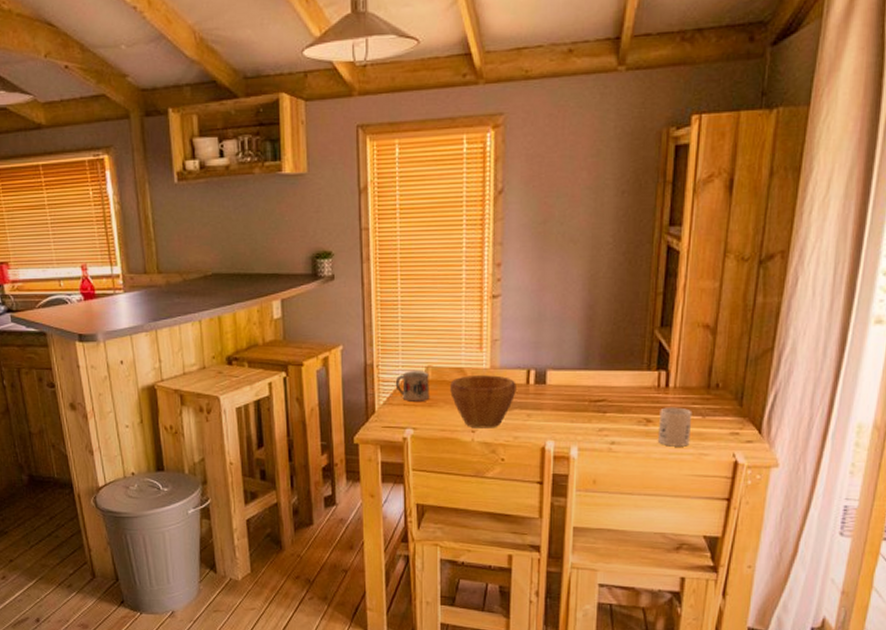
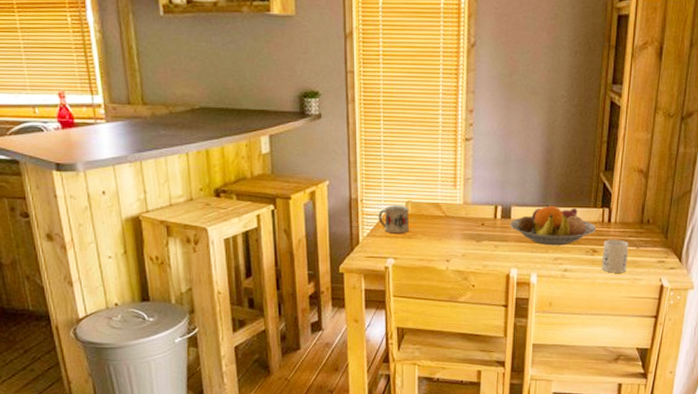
bowl: present [450,375,516,429] -> none [428,210,486,258]
fruit bowl: none [545,367,651,415] -> present [510,204,597,246]

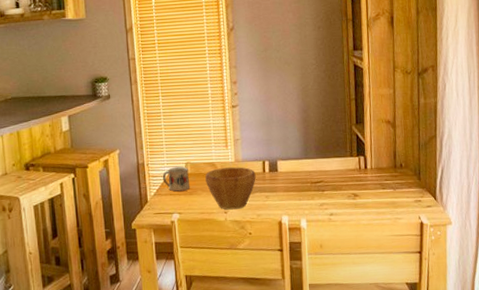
bowl: none [428,210,486,258] -> present [205,167,256,210]
fruit bowl: present [510,204,597,246] -> none [277,156,355,193]
mug: present [602,239,629,273] -> none [363,183,387,214]

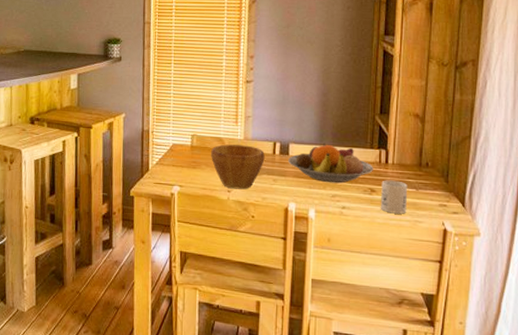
mug: present [162,166,190,192] -> none [166,138,194,164]
fruit bowl: none [277,156,355,193] -> present [288,143,374,184]
mug: none [363,183,387,214] -> present [381,180,408,214]

